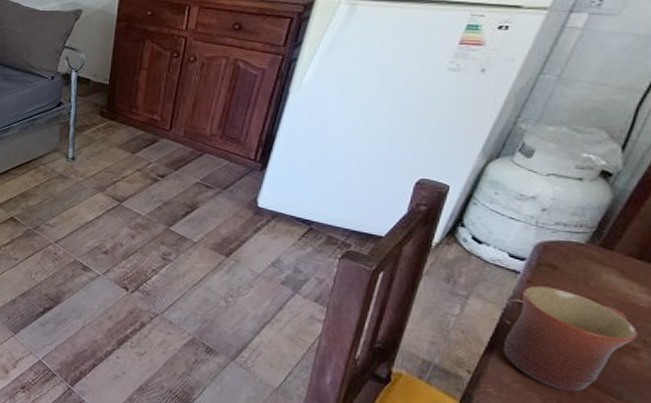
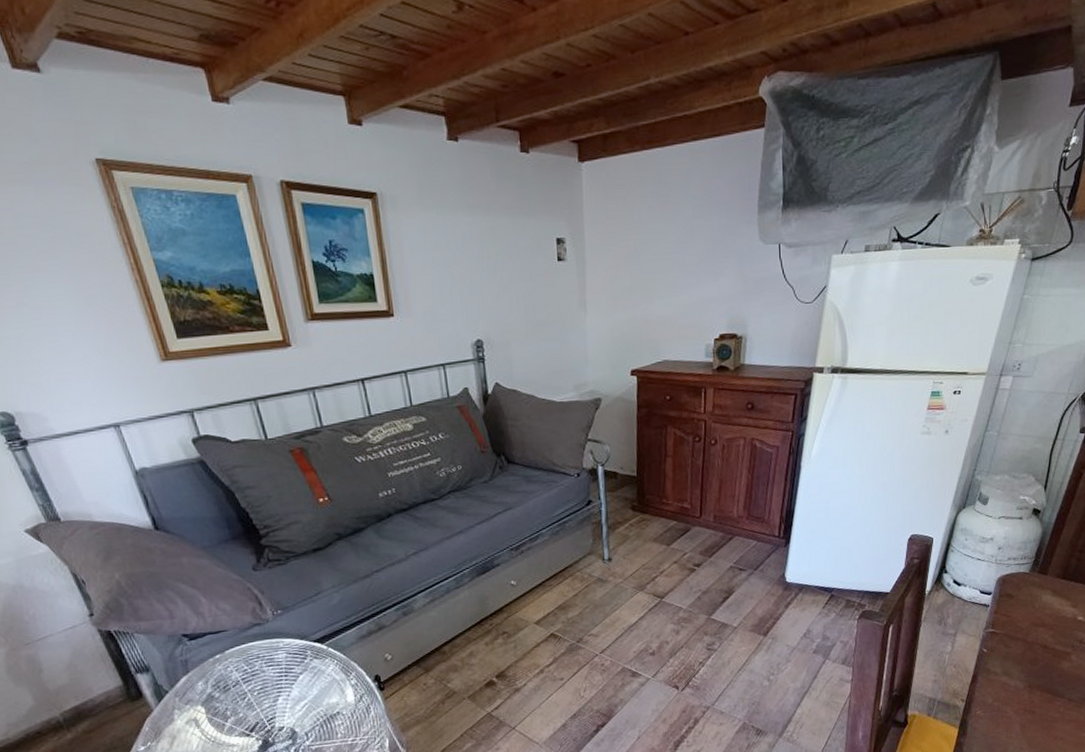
mug: present [502,285,639,392] -> none [984,613,1069,700]

